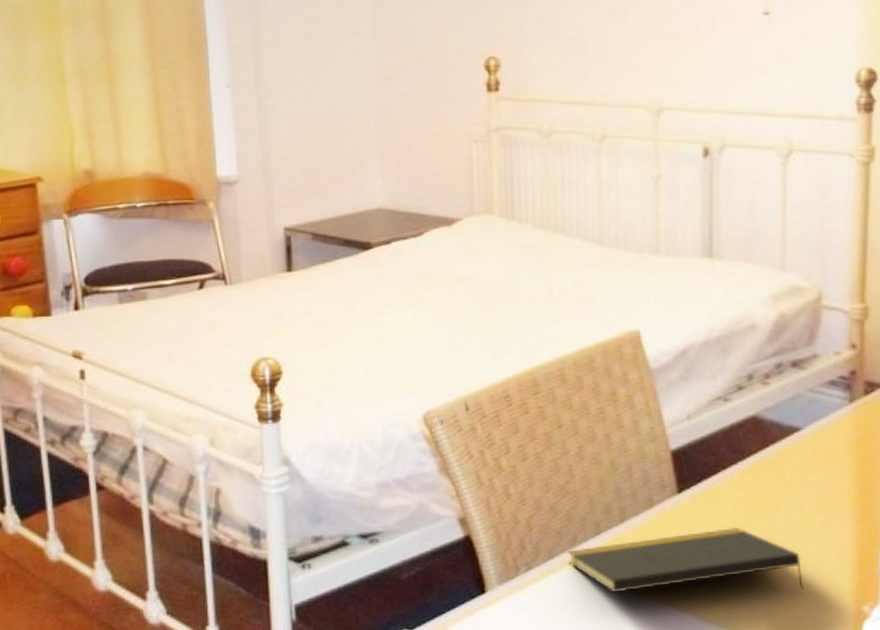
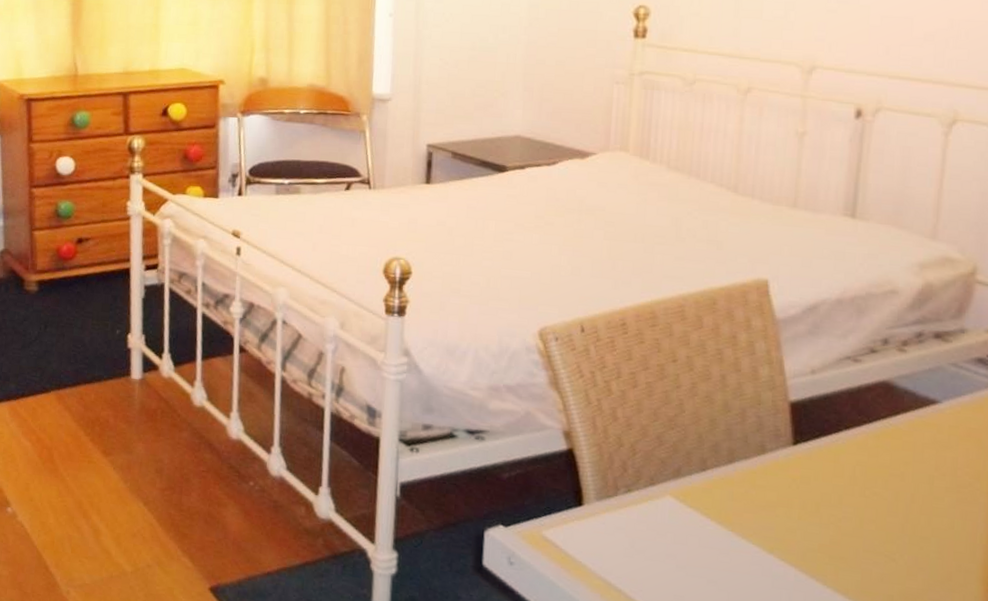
notepad: present [568,526,804,593] -> none [670,481,926,567]

